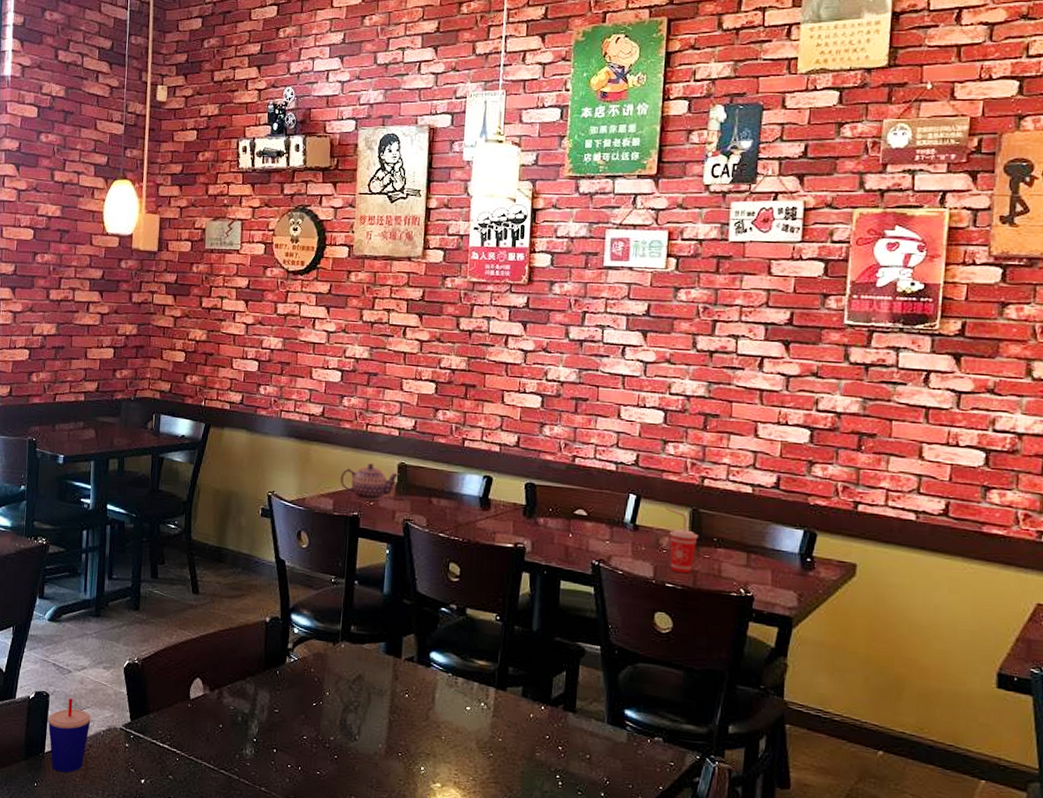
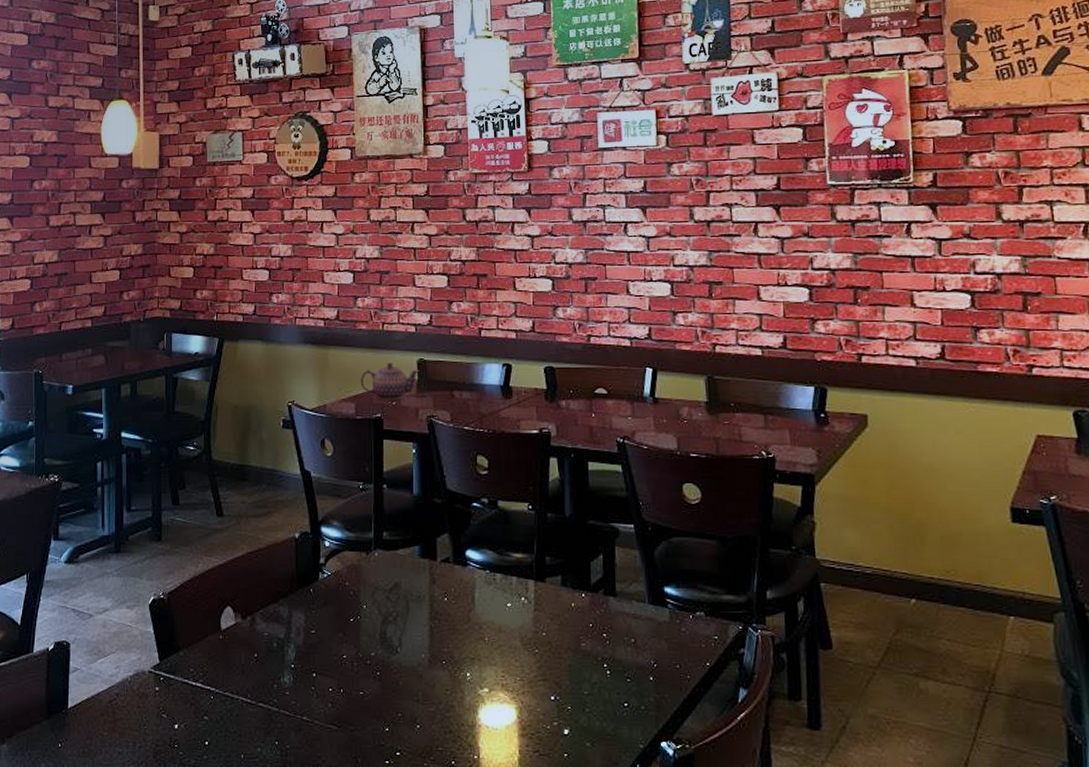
beverage cup: present [48,698,91,773] -> none [70,645,117,728]
beverage cup: present [666,507,698,574] -> none [682,378,716,442]

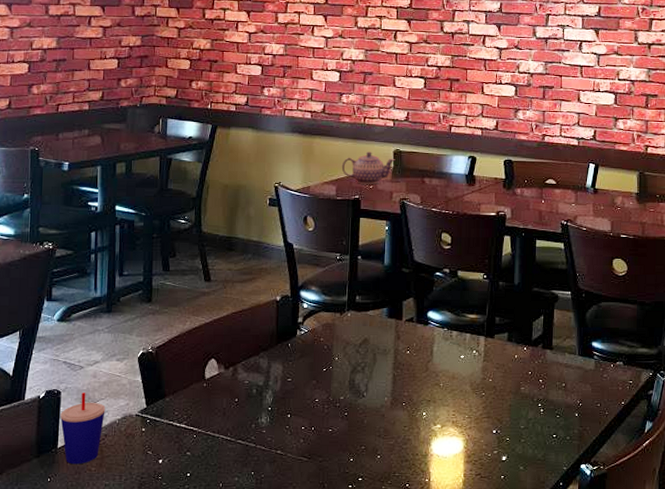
beverage cup: none [70,645,117,728] -> present [60,393,106,465]

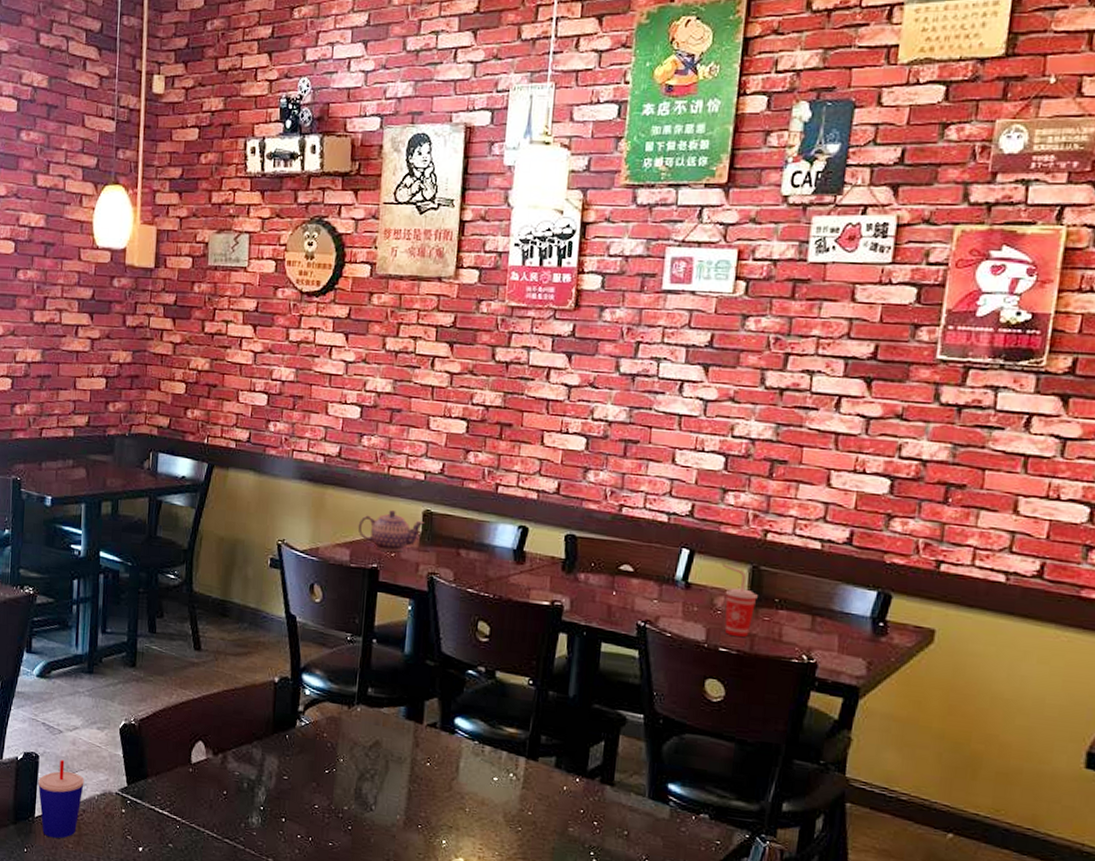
beverage cup: none [619,173,645,226] -> present [723,564,758,637]

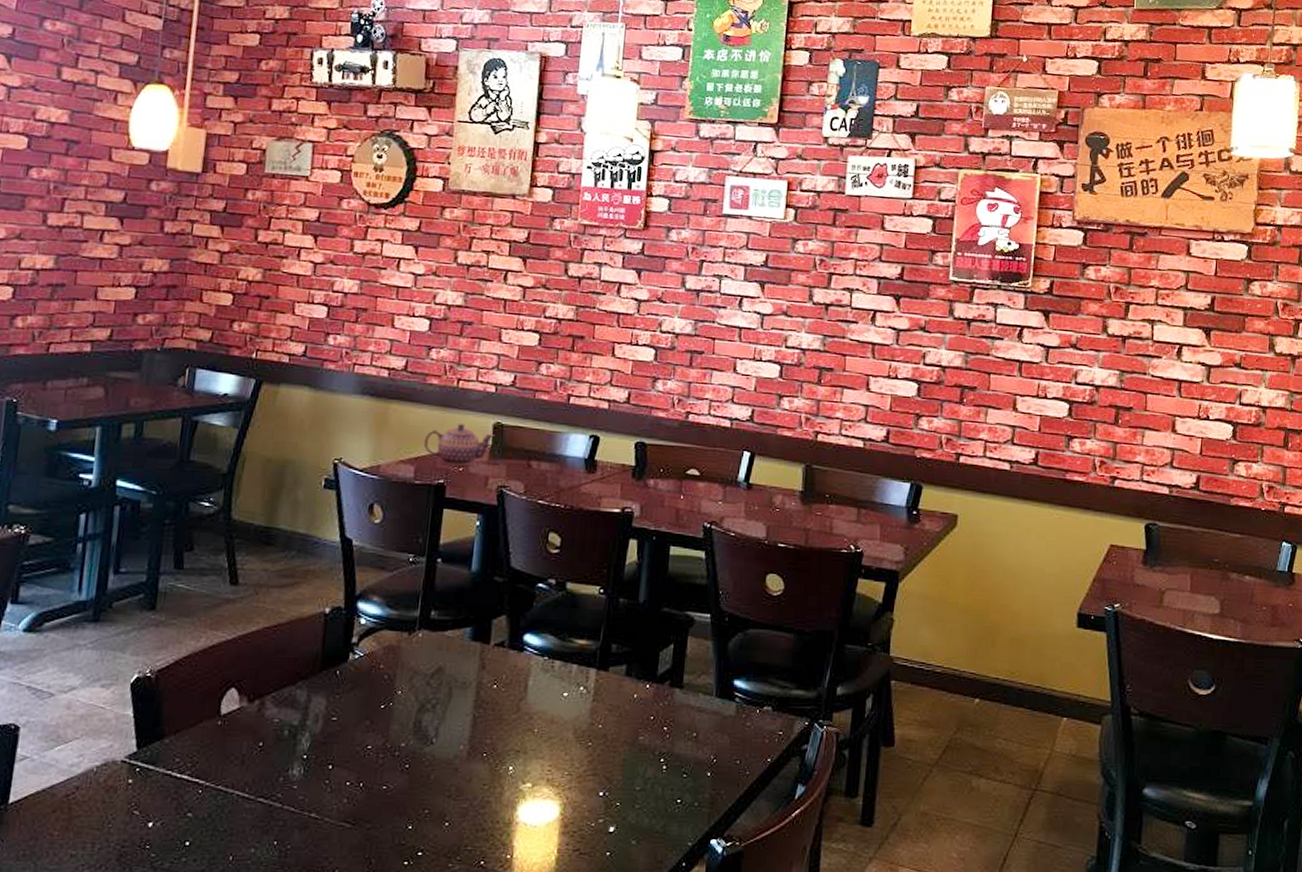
beverage cup: present [38,760,85,839] -> none [15,729,80,827]
beverage cup: present [723,564,758,637] -> none [780,464,811,533]

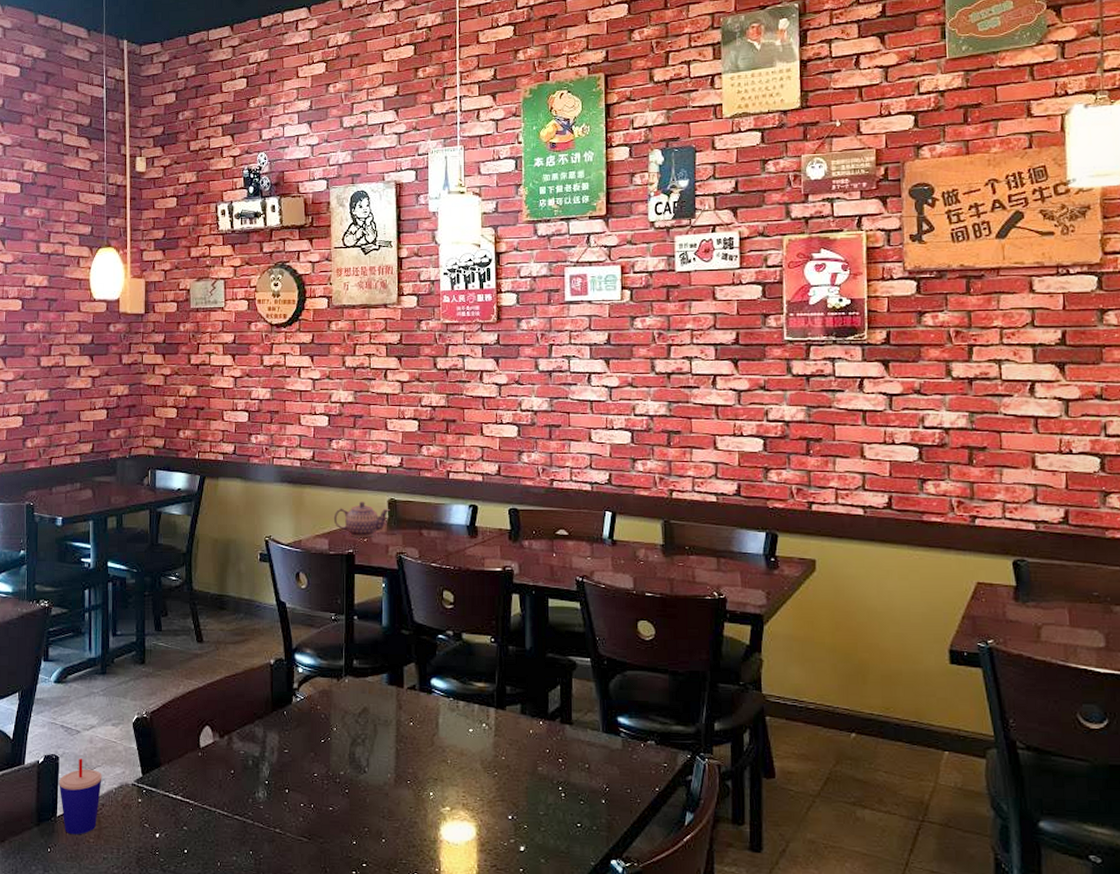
beverage cup: none [15,729,80,827] -> present [59,759,102,835]

